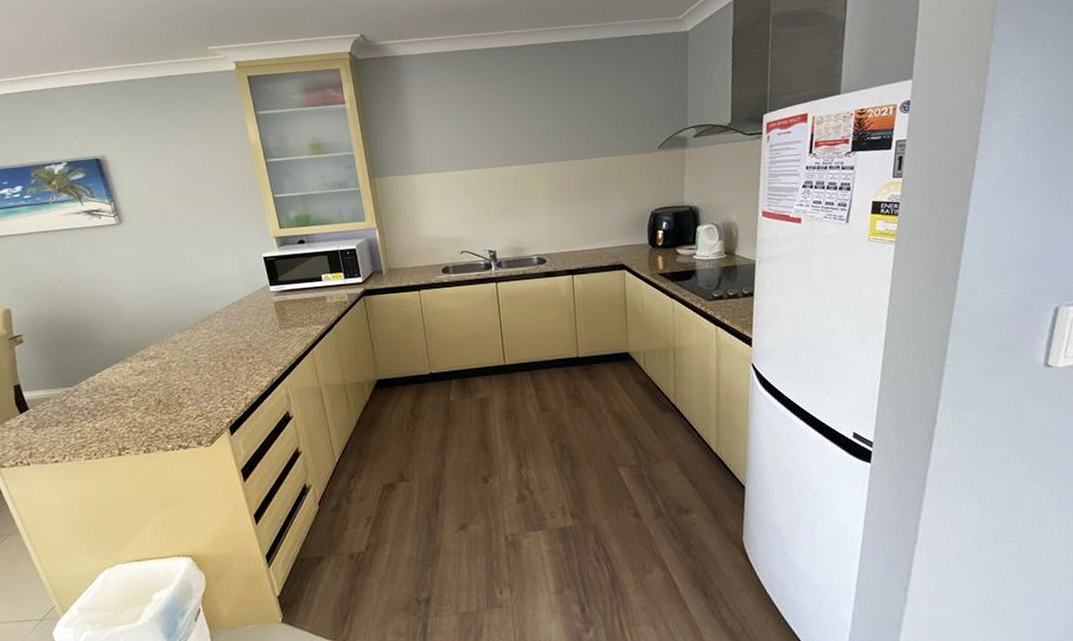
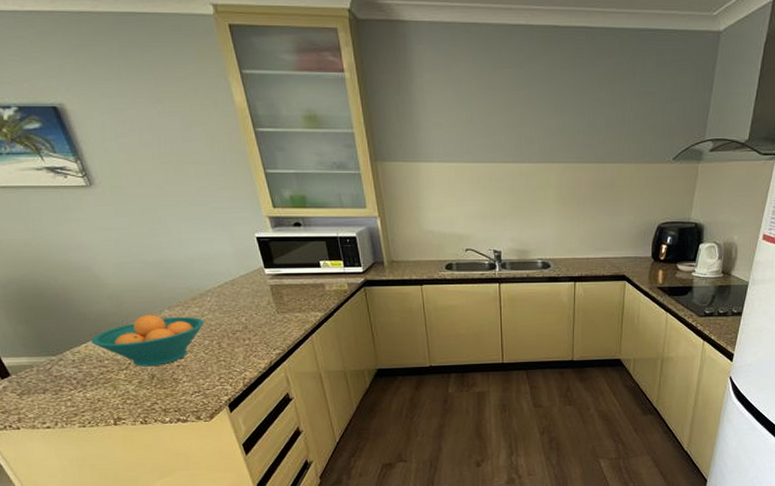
fruit bowl: none [106,338,211,393] -> present [91,314,204,367]

